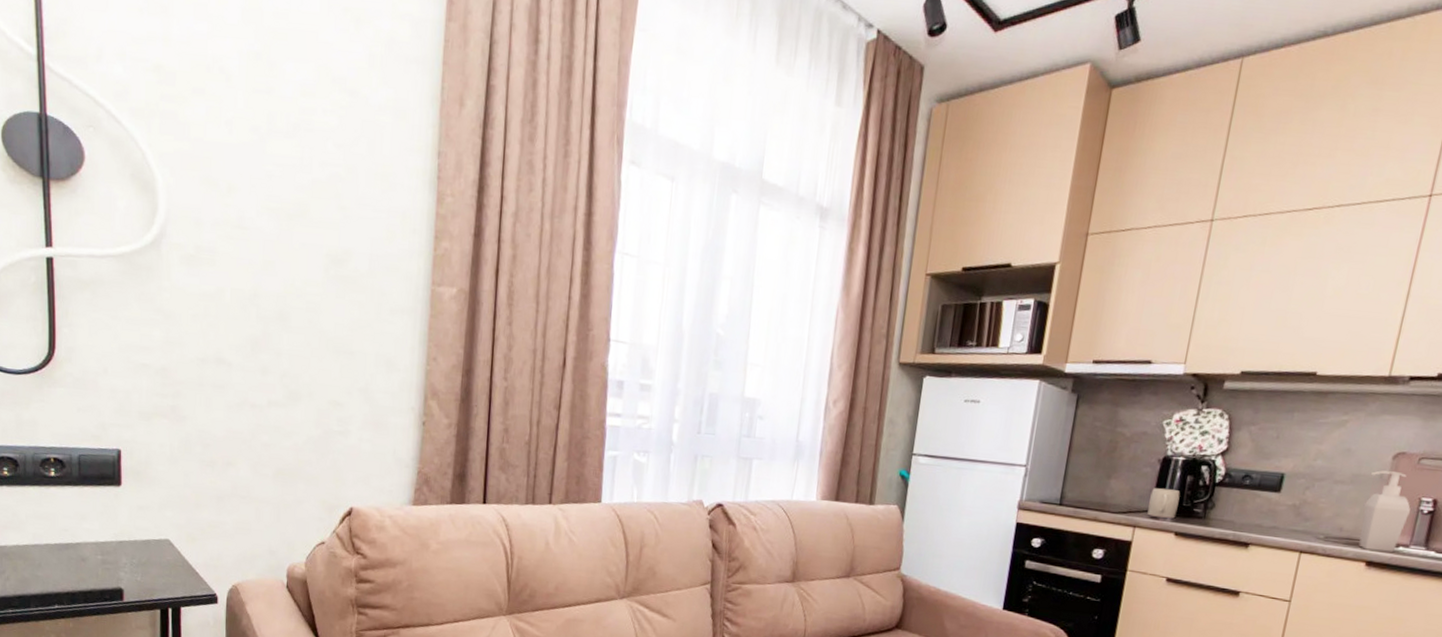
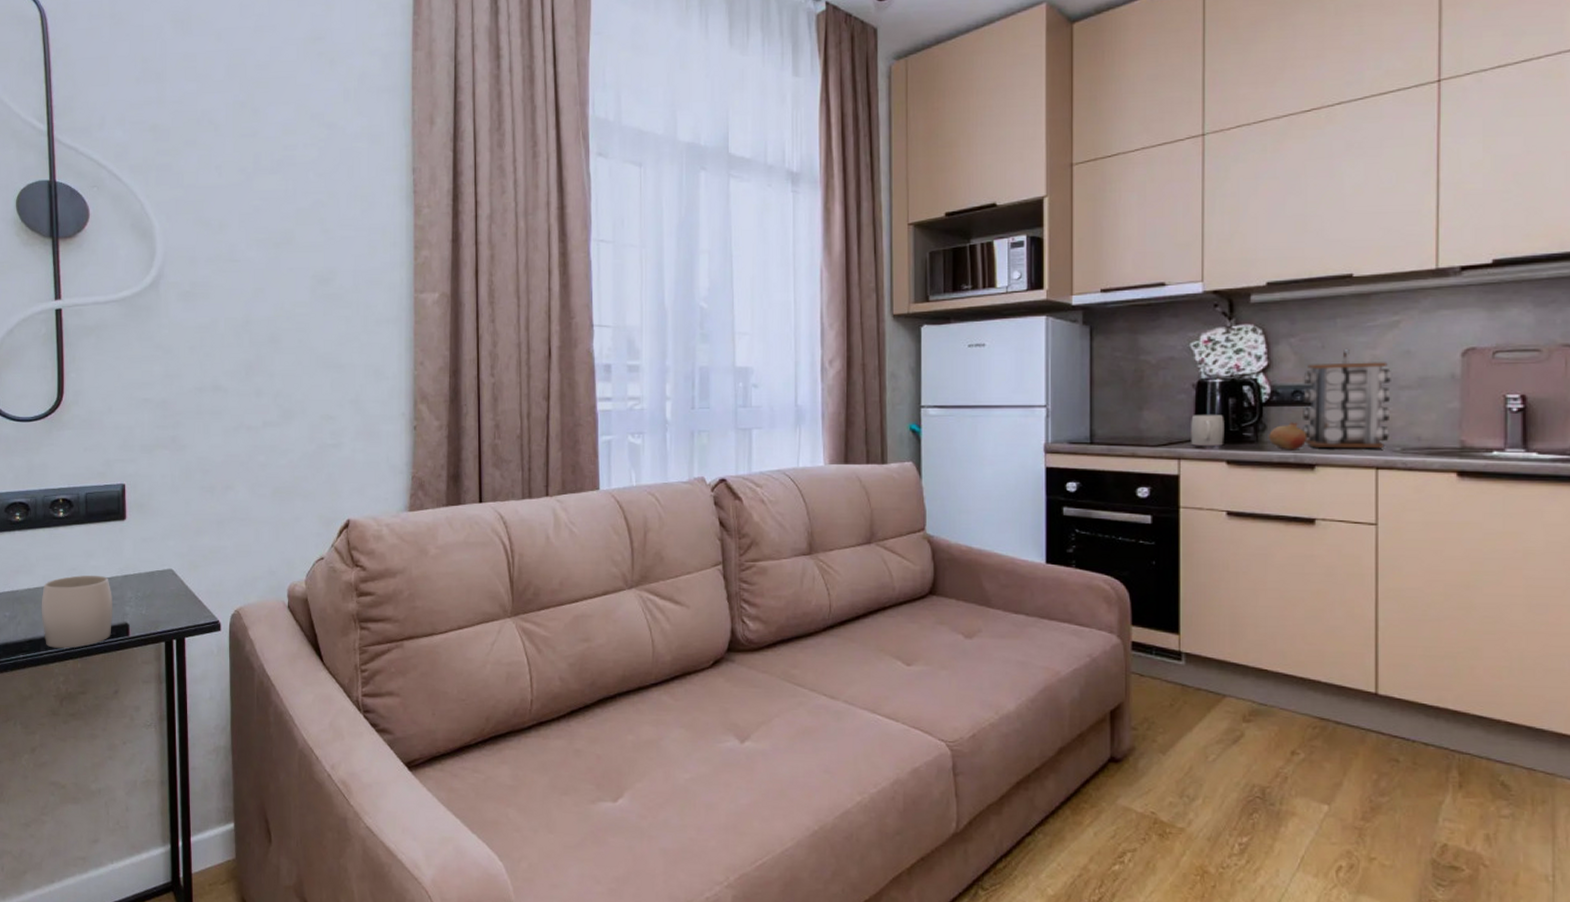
mug: none [31,537,107,608] -> present [41,575,113,649]
fruit: none [1215,503,1248,529] -> present [1269,422,1307,450]
spice rack: none [1244,440,1331,535] -> present [1301,348,1391,449]
soap bottle: present [1358,470,1411,552] -> none [1439,368,1497,458]

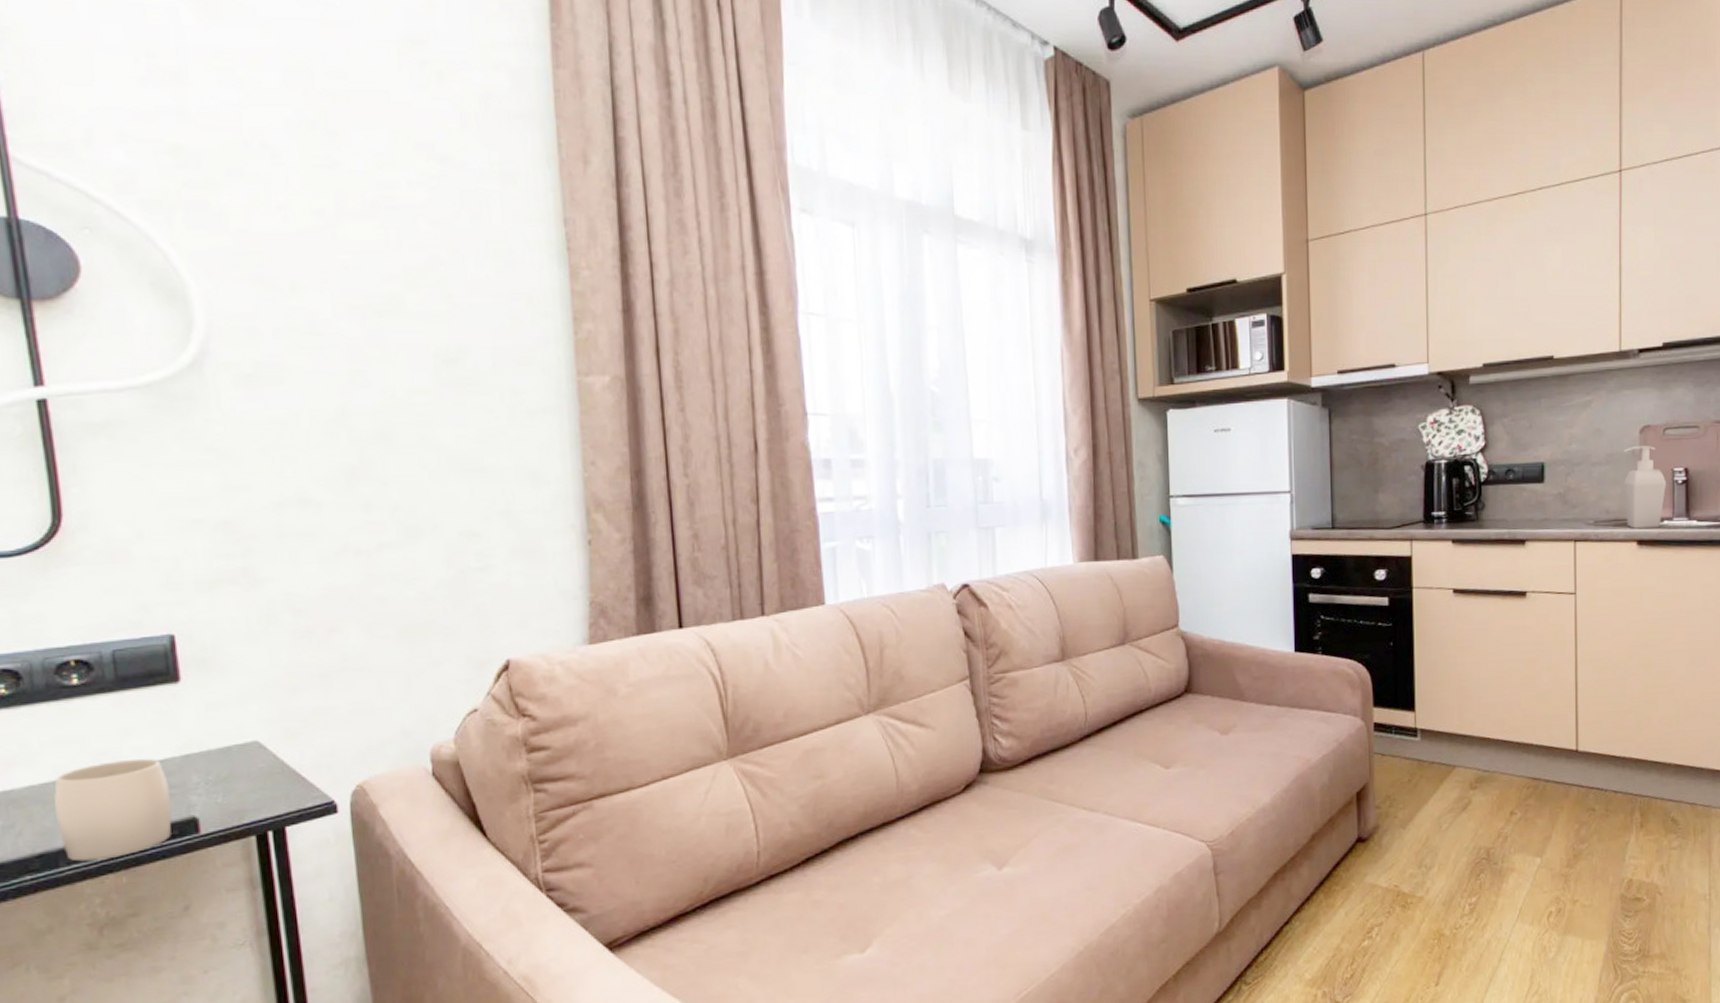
mug: present [1190,415,1224,446] -> none [1420,495,1450,527]
fruit: present [1269,422,1307,450] -> none [1487,500,1519,527]
spice rack: present [1301,348,1391,449] -> none [1514,427,1585,525]
soap bottle: none [1439,368,1497,458] -> present [1622,445,1667,529]

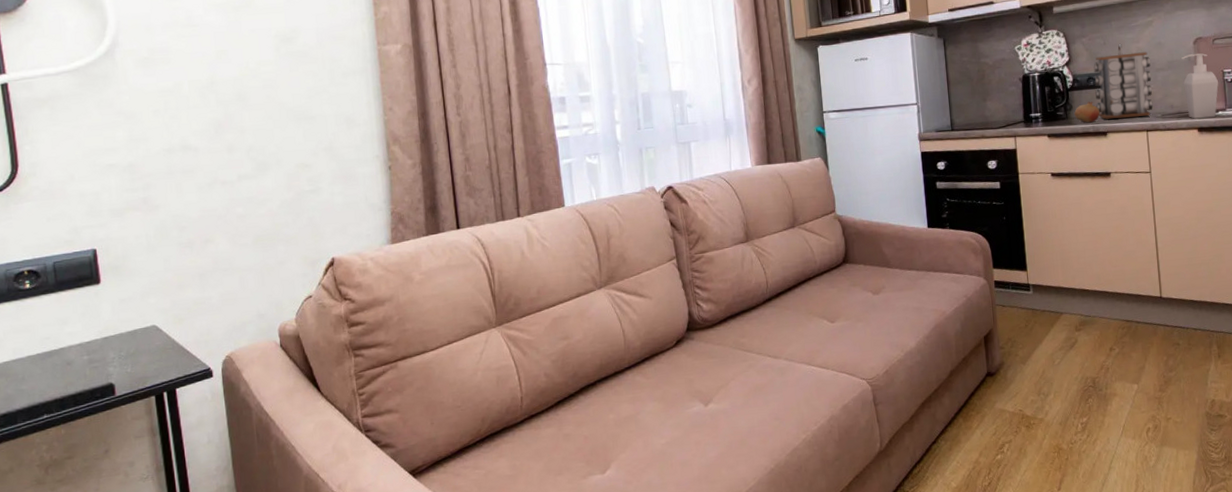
mug: present [53,758,172,862] -> none [13,341,96,419]
fruit: none [1487,500,1519,527] -> present [1074,101,1100,123]
spice rack: none [1514,427,1585,525] -> present [1093,43,1153,120]

